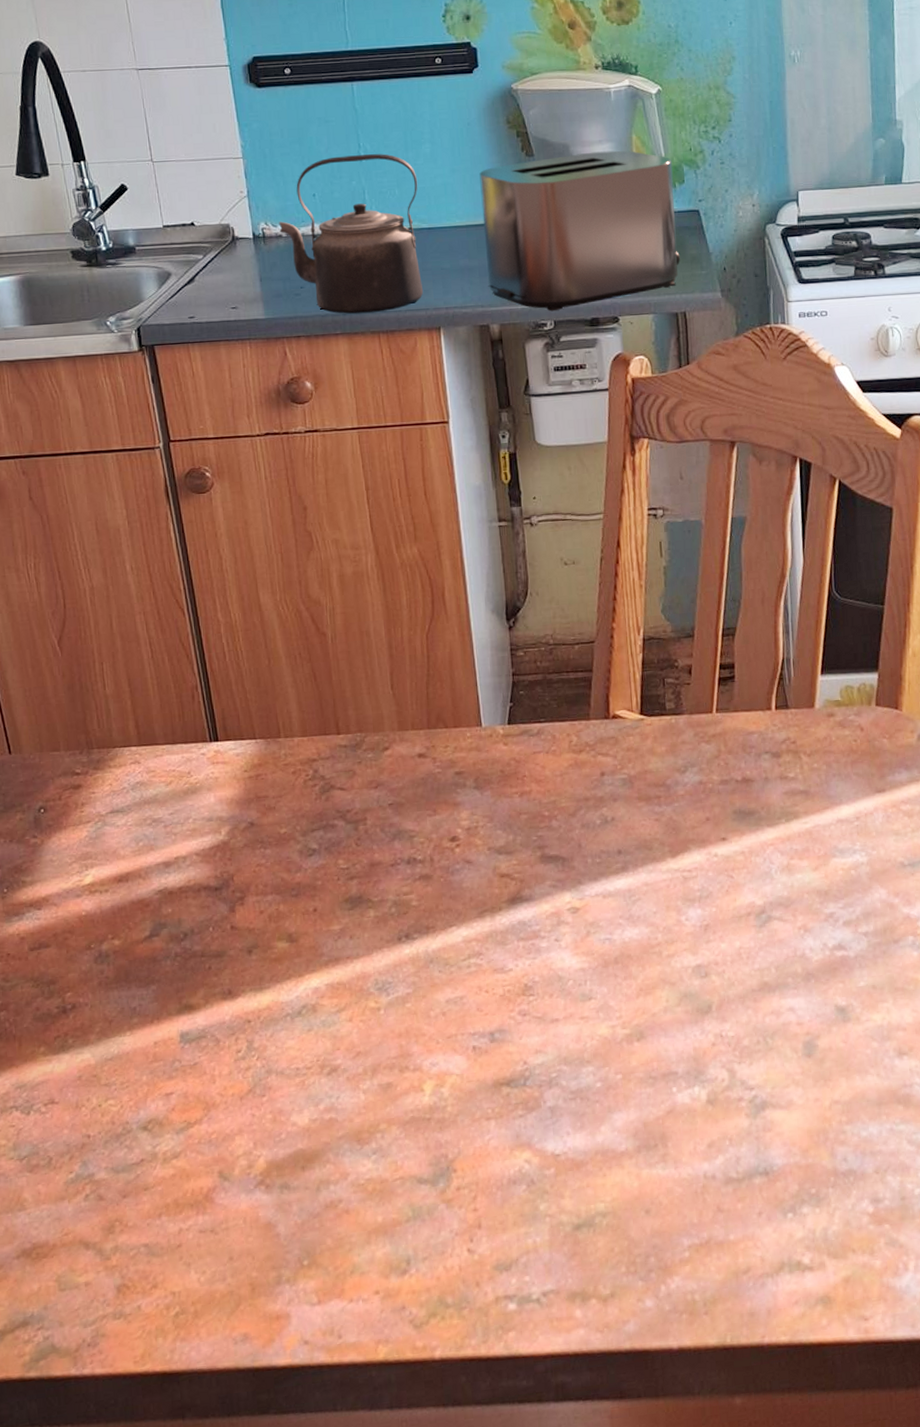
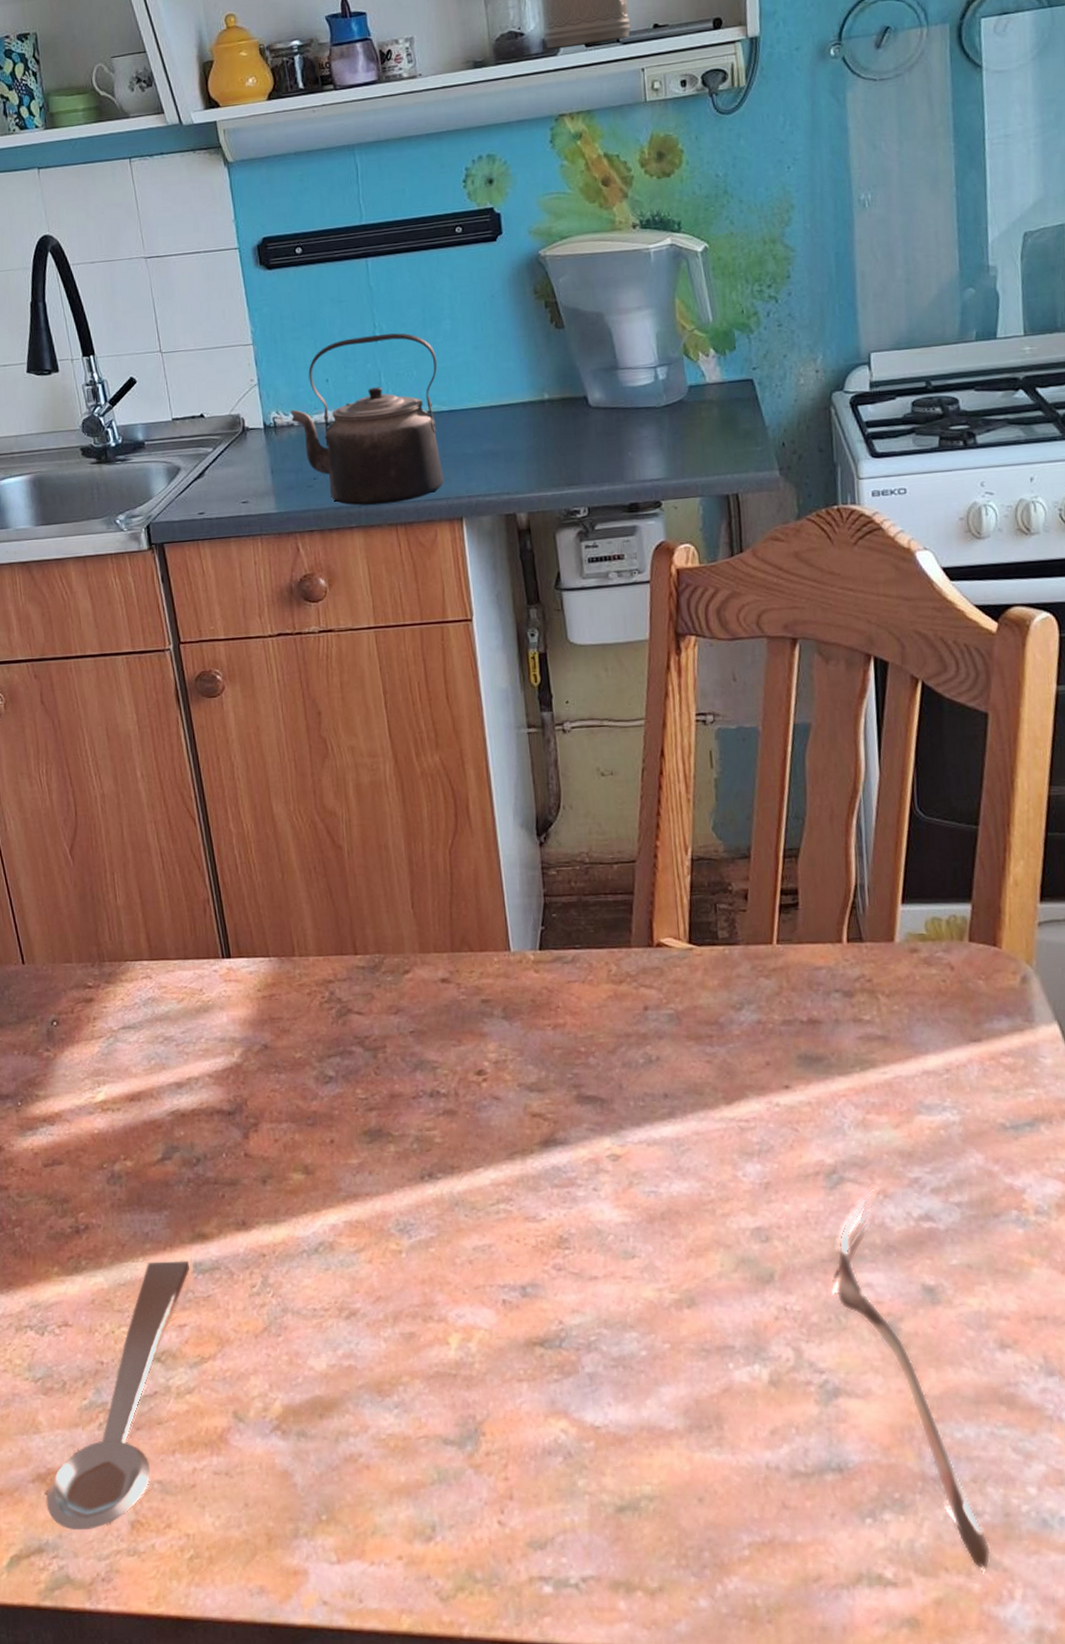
spoon: none [30,1031,176,1301] -> present [45,1260,189,1531]
toaster: present [479,150,680,312] -> none [504,316,731,497]
fork: none [763,925,890,1248] -> present [835,1190,991,1570]

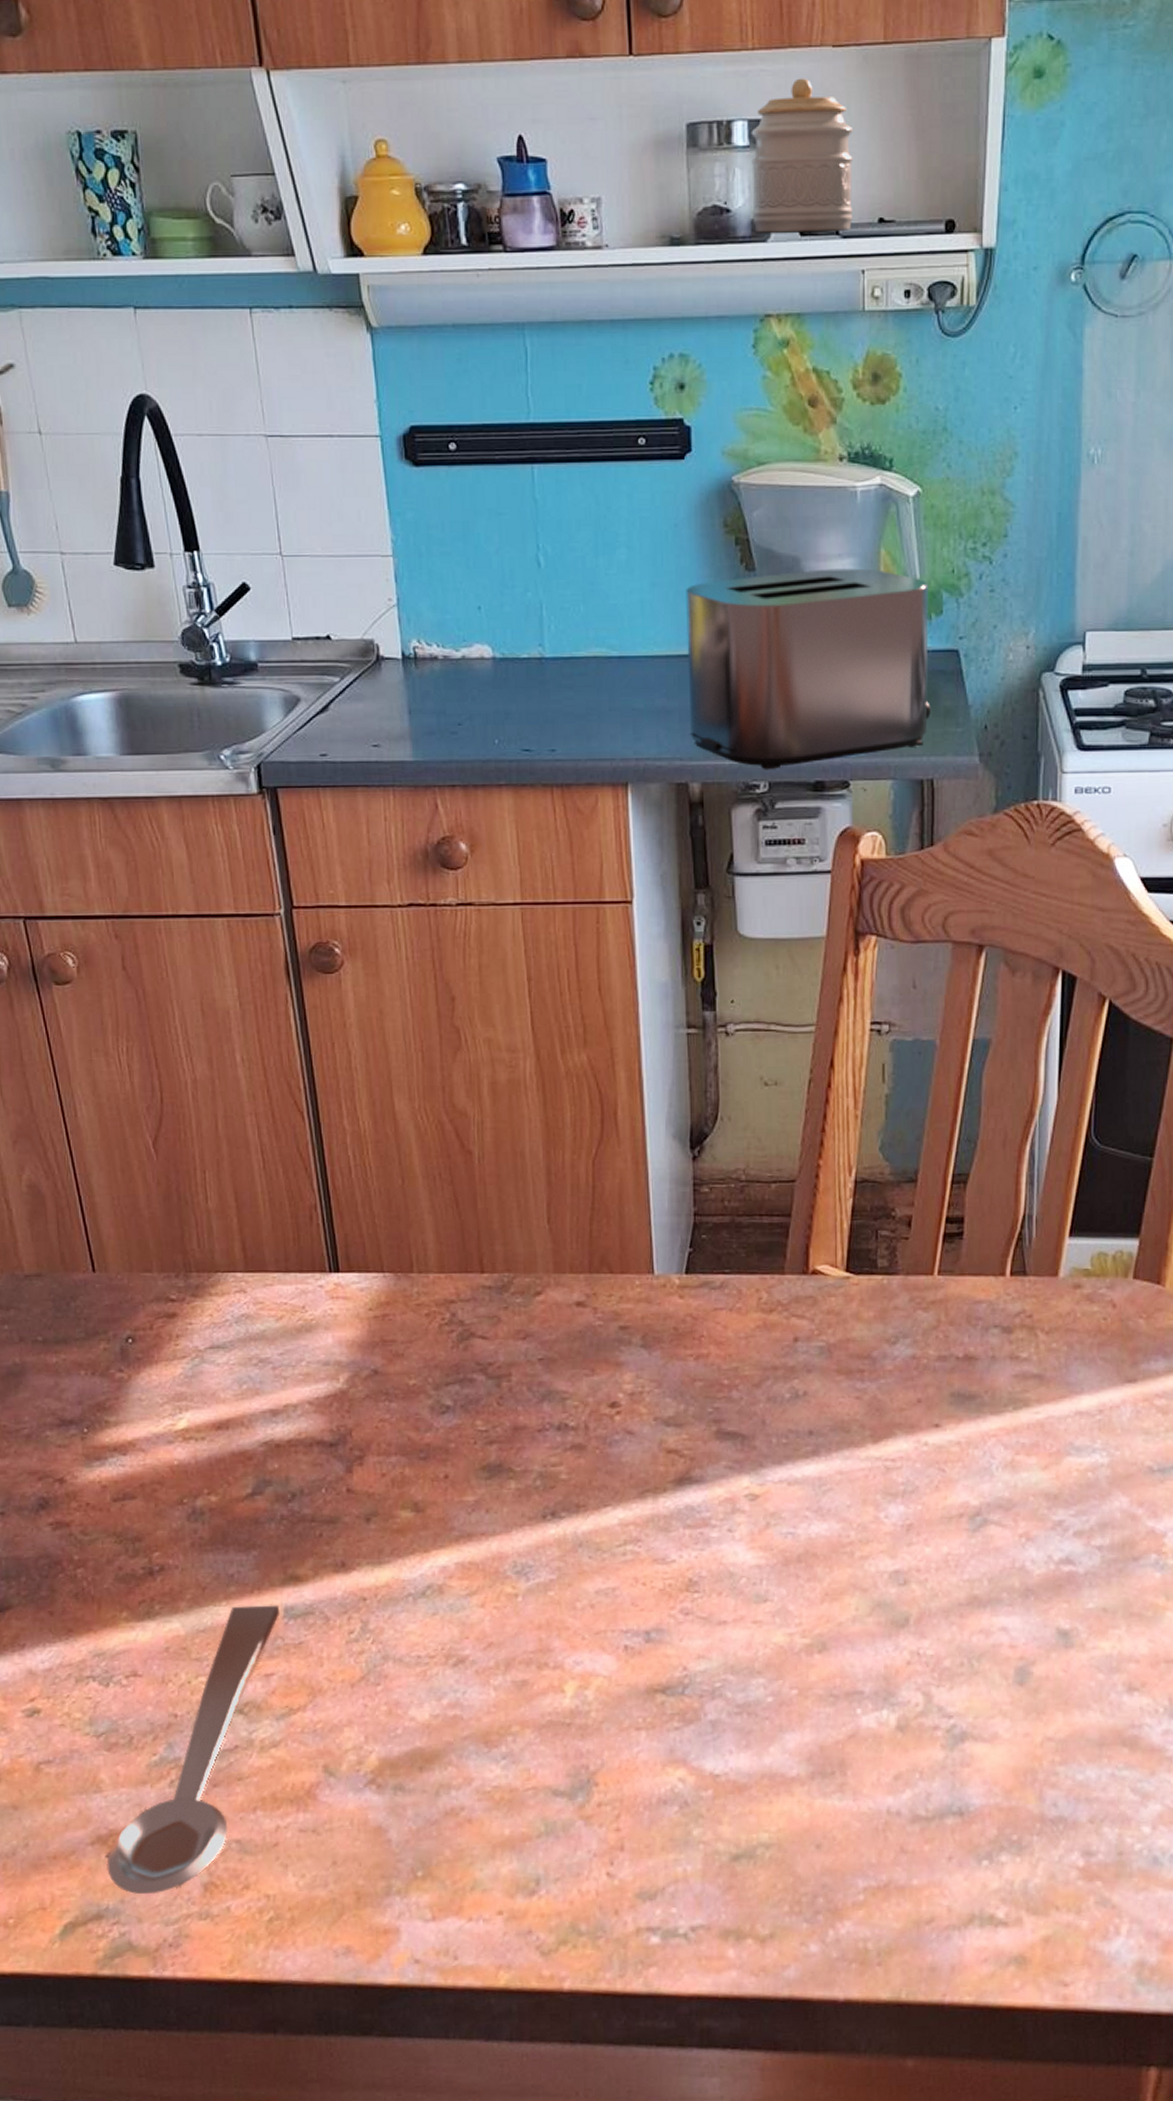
kettle: present [290,333,444,506] -> none [434,559,609,762]
toaster: none [504,316,731,497] -> present [686,568,931,770]
fork: present [835,1190,991,1570] -> none [970,1532,1101,1908]

